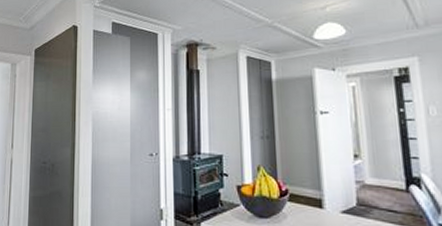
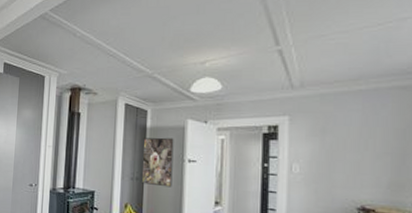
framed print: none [268,89,306,144] -> present [140,137,174,188]

